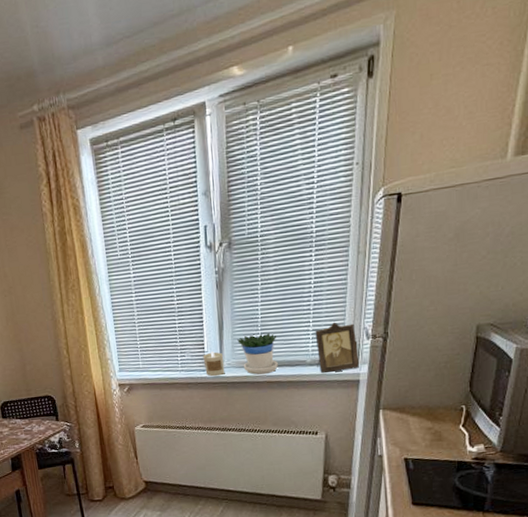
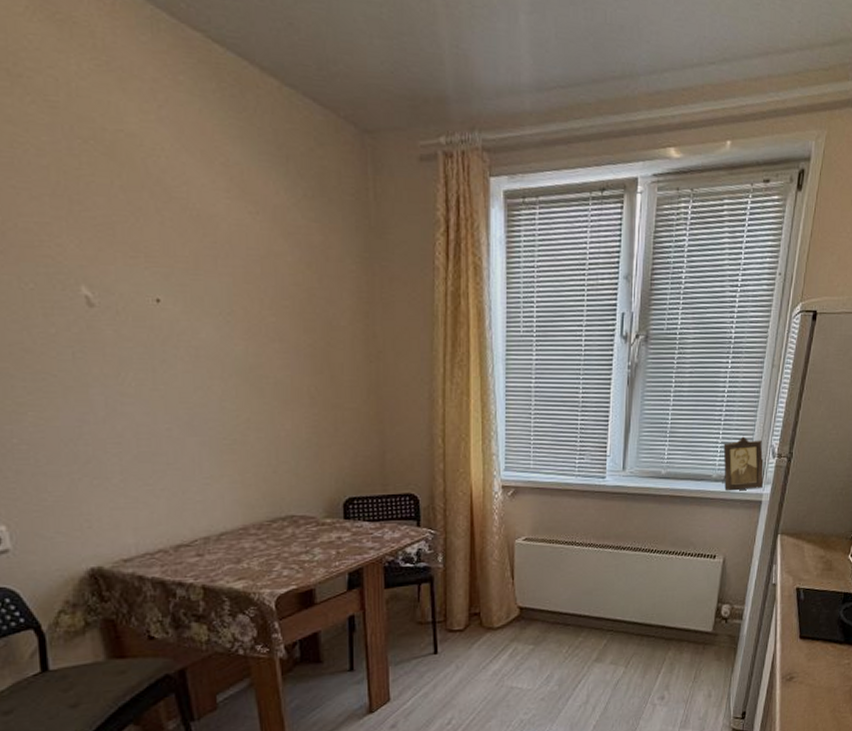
candle: present [203,351,225,377] -> none [604,455,627,486]
flowerpot: present [237,332,278,376] -> none [643,441,685,488]

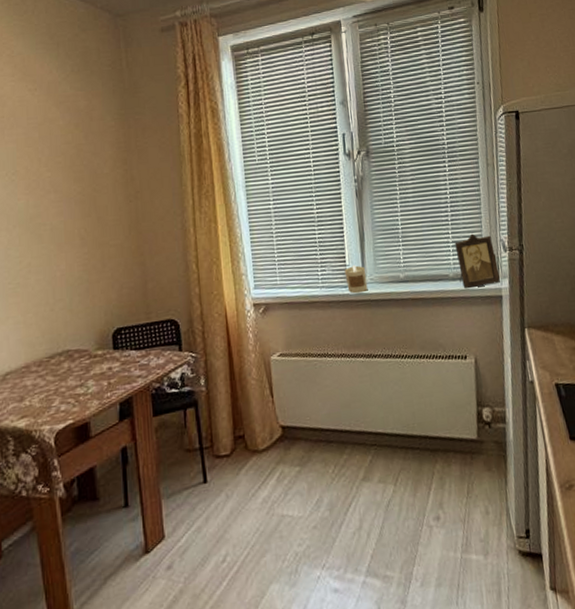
candle: none [604,455,627,486] -> present [344,264,368,294]

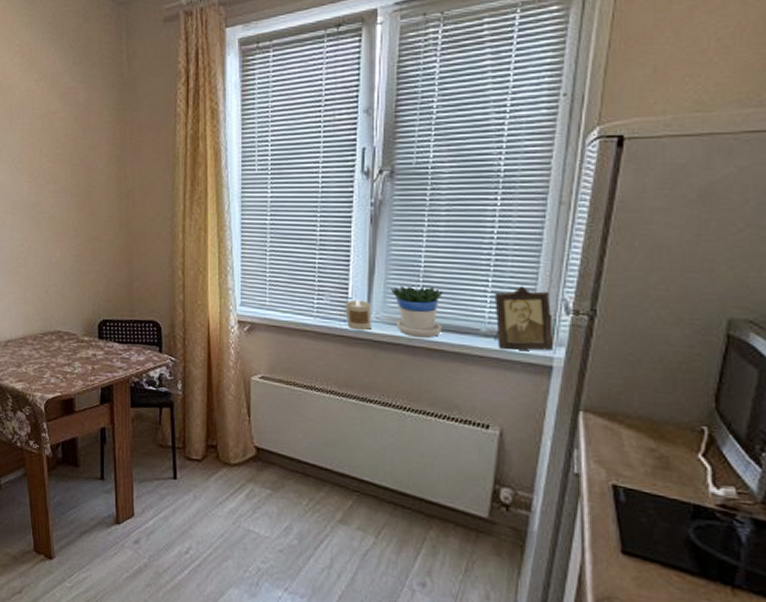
flowerpot: none [379,244,422,292] -> present [391,285,443,339]

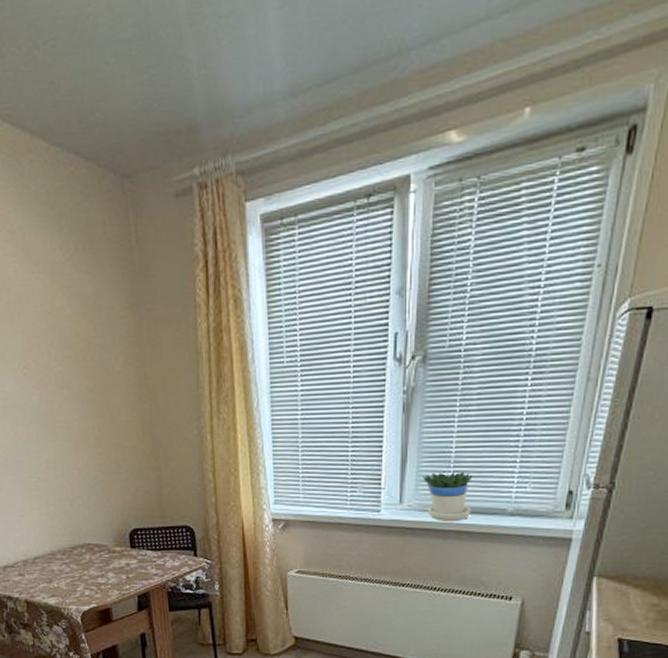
candle: present [345,298,372,331] -> none [378,488,404,519]
photo frame: present [494,285,553,351] -> none [520,464,574,527]

